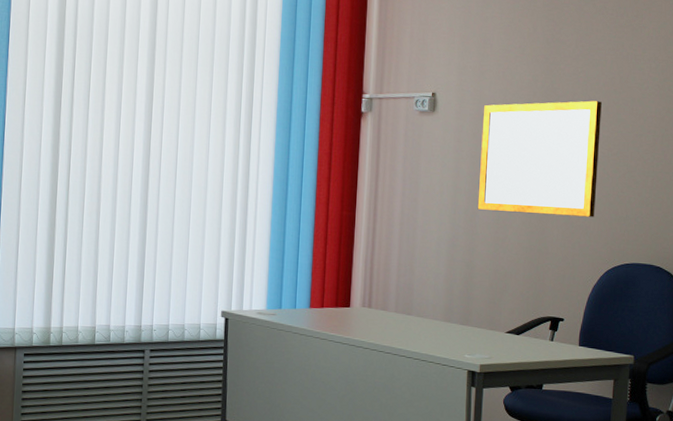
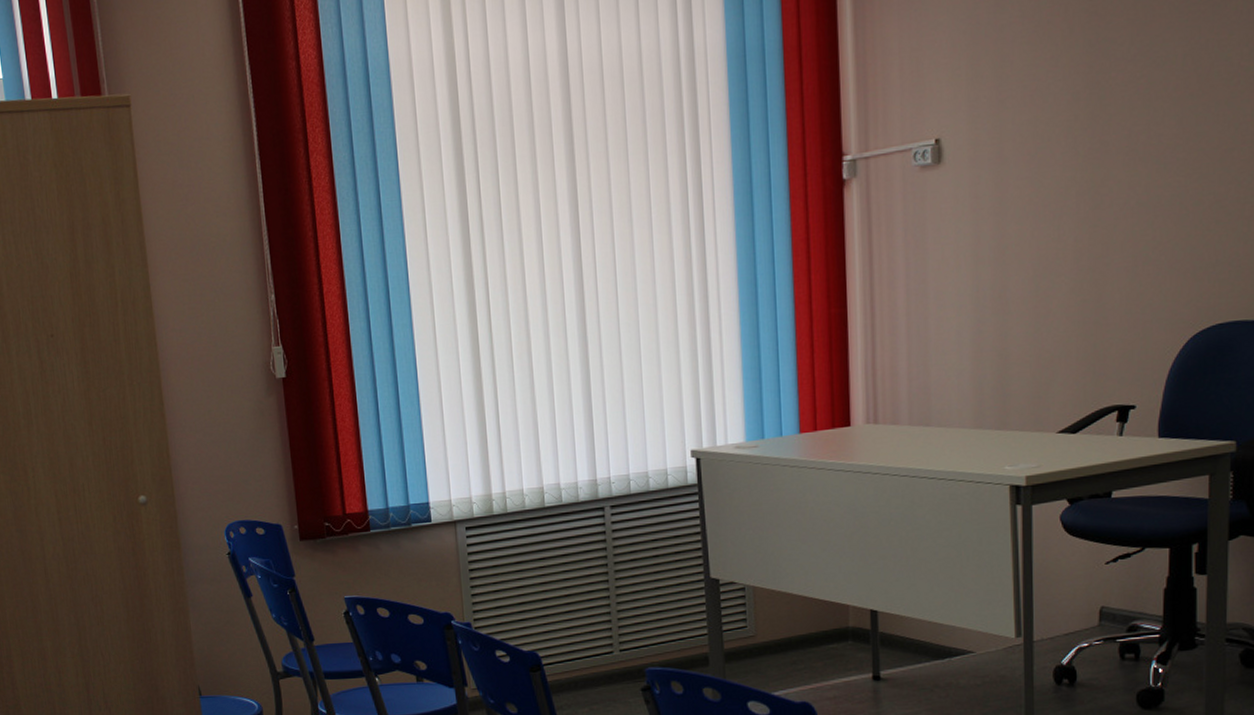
writing board: present [477,101,602,217] -> none [1006,112,1173,281]

